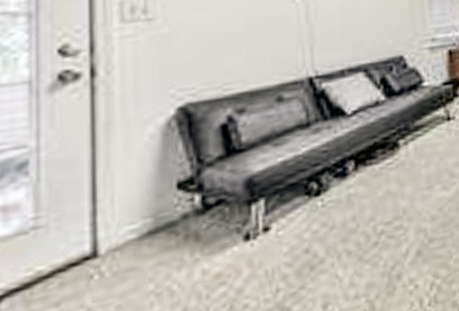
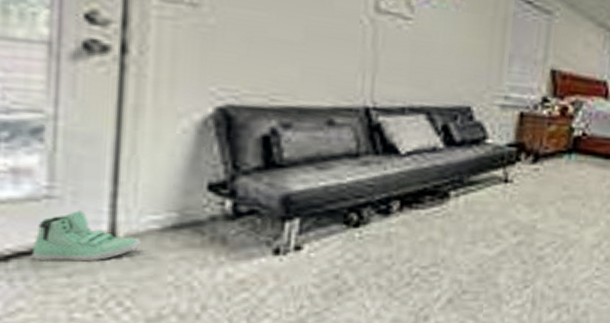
sneaker: none [22,234,121,295] -> present [31,210,141,262]

